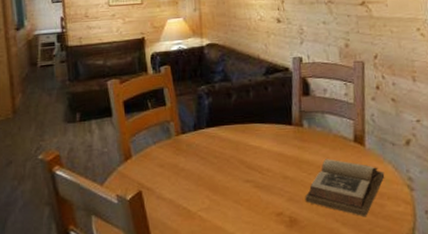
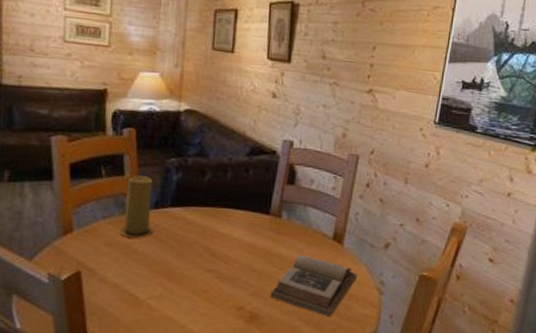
candle: none [167,104,195,158] -> present [119,176,153,238]

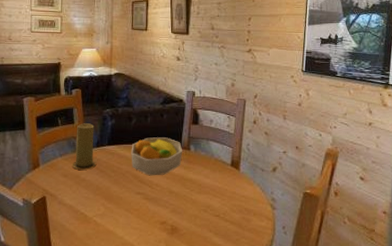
fruit bowl: none [201,198,272,249] -> present [131,137,183,176]
book: present [270,255,358,318] -> none [186,179,253,229]

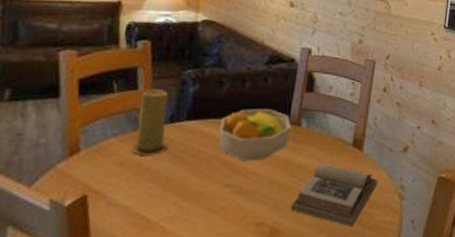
book: none [186,179,253,229] -> present [291,163,378,228]

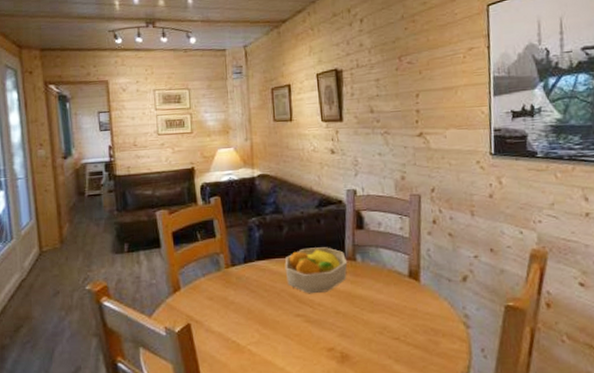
candle: present [130,89,168,155] -> none [217,236,245,291]
book: present [291,163,378,228] -> none [357,294,440,354]

